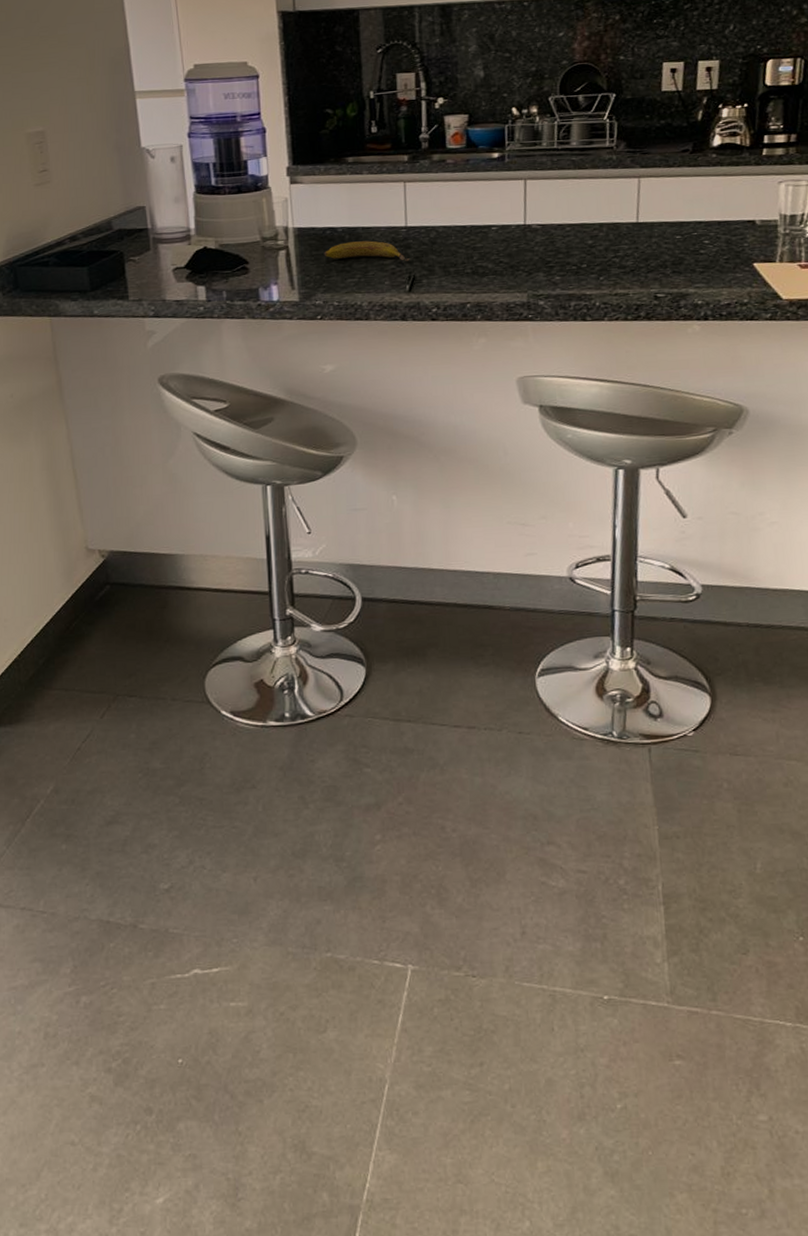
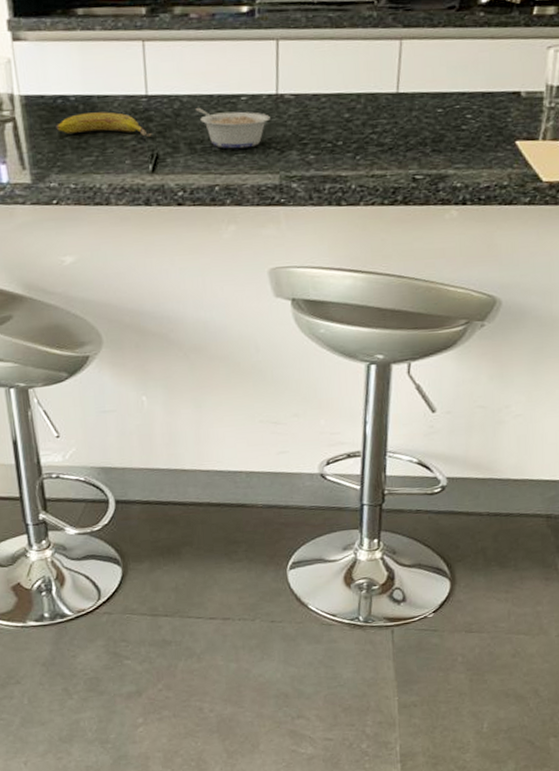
legume: none [450,236,519,271] -> present [195,107,270,149]

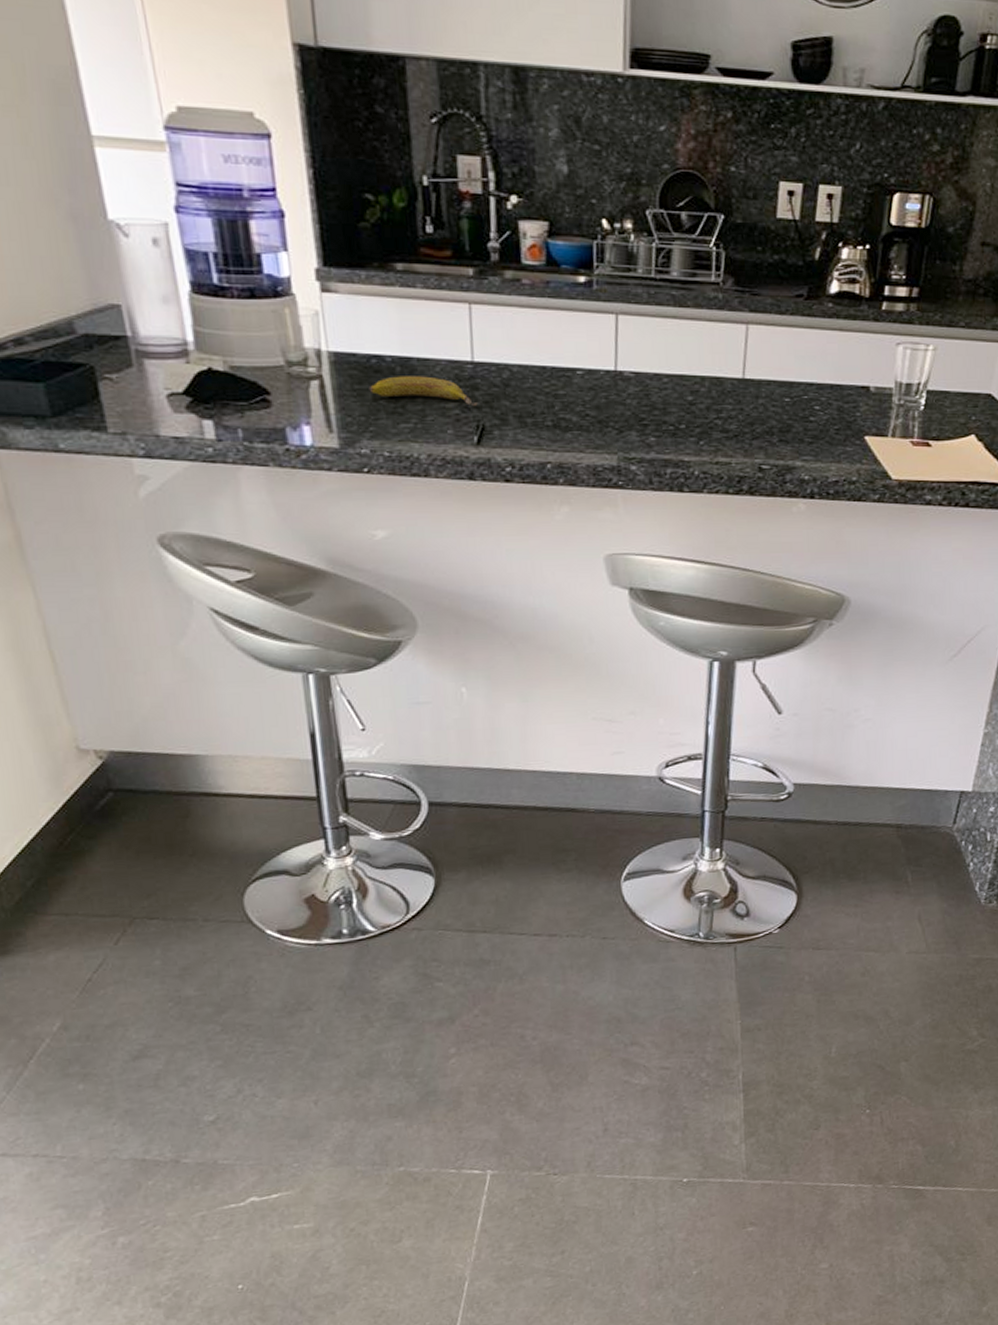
legume: present [195,107,270,149] -> none [526,378,608,425]

